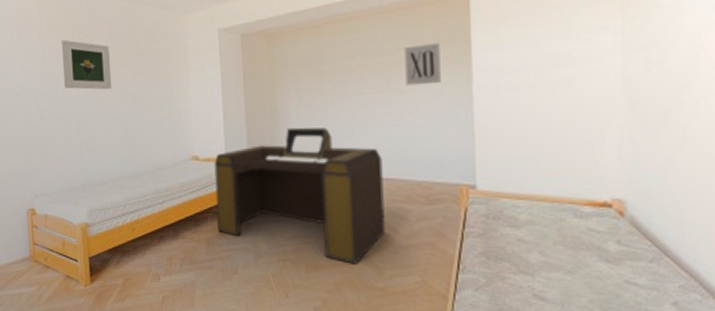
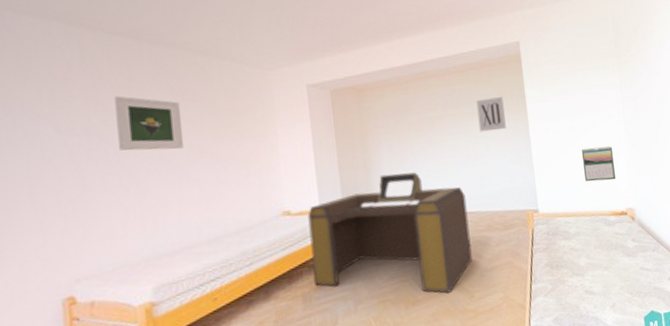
calendar: none [547,112,598,159] -> present [581,146,616,182]

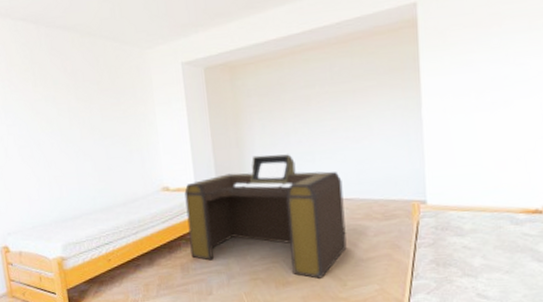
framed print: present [115,96,185,151] -> none [23,77,79,127]
wall art: present [476,96,506,132] -> none [359,69,393,112]
calendar: present [581,146,616,182] -> none [487,130,531,172]

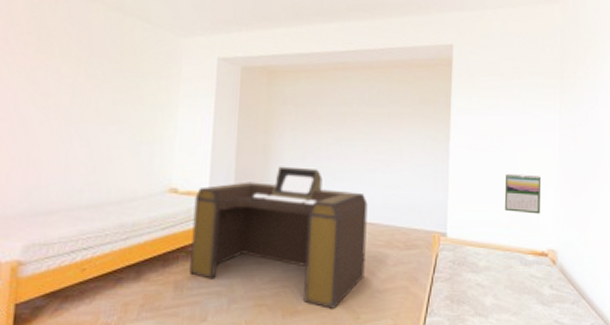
calendar: none [487,130,531,172] -> present [505,173,541,214]

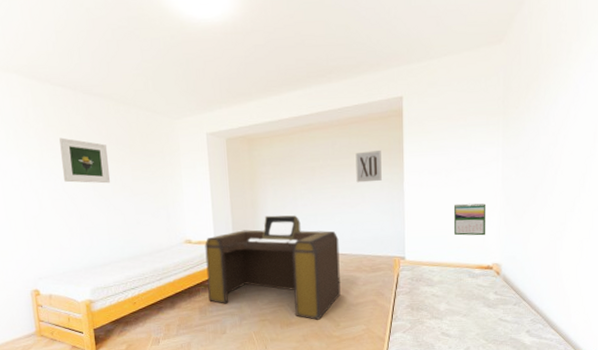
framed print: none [17,40,87,105] -> present [59,137,111,184]
wall art: none [394,101,426,138] -> present [355,149,382,183]

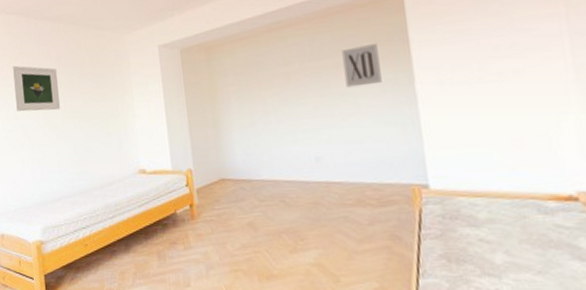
desk: present [205,215,341,320] -> none [161,134,338,272]
calendar: present [453,203,485,236] -> none [496,103,557,152]

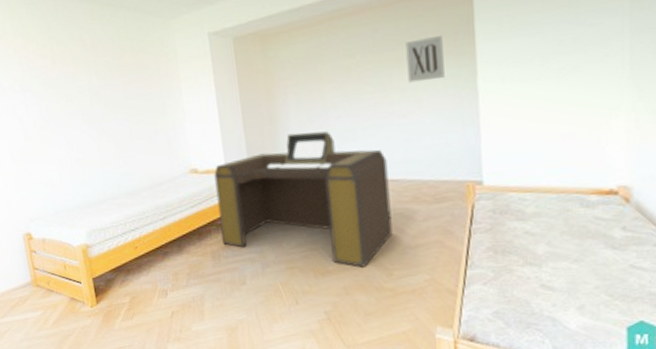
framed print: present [13,65,61,112] -> none [40,53,100,107]
desk: none [161,134,338,272] -> present [214,131,393,267]

